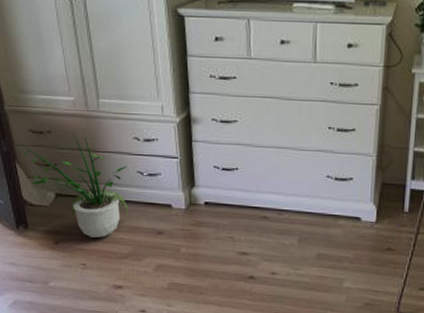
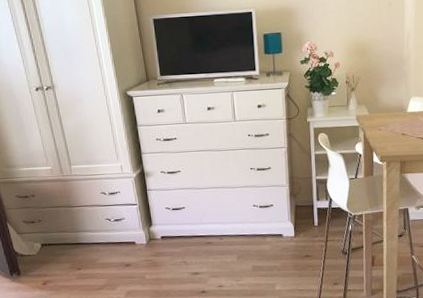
potted plant: present [21,131,129,238] -> none [10,193,102,276]

